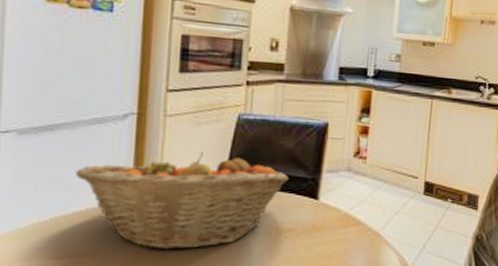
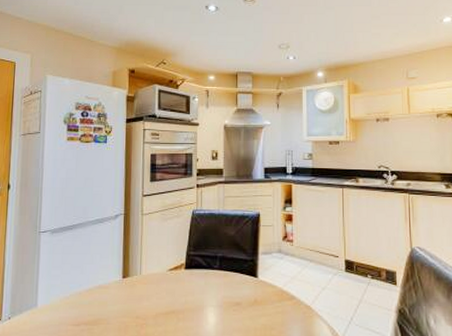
fruit basket: present [75,151,289,250] -> none [85,241,233,320]

